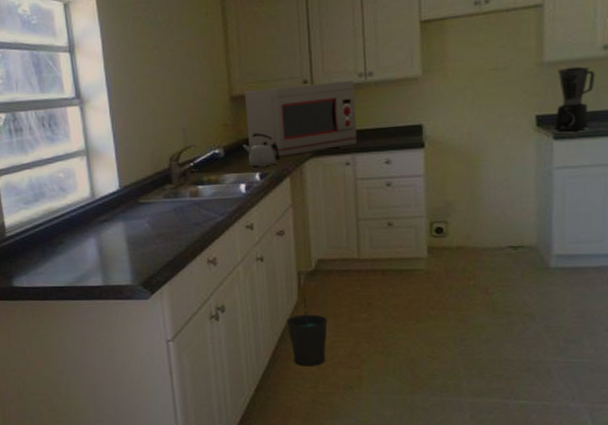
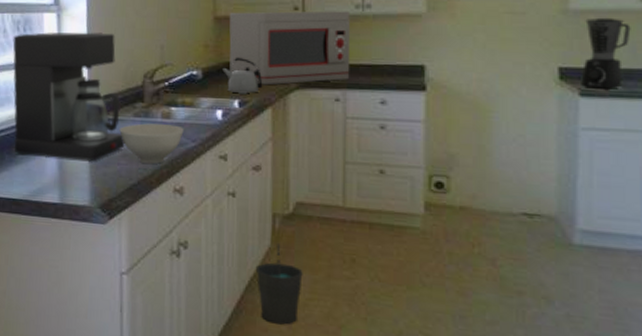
coffee maker: none [39,121,159,245] -> present [13,32,125,161]
bowl: none [152,202,212,241] -> present [119,123,184,165]

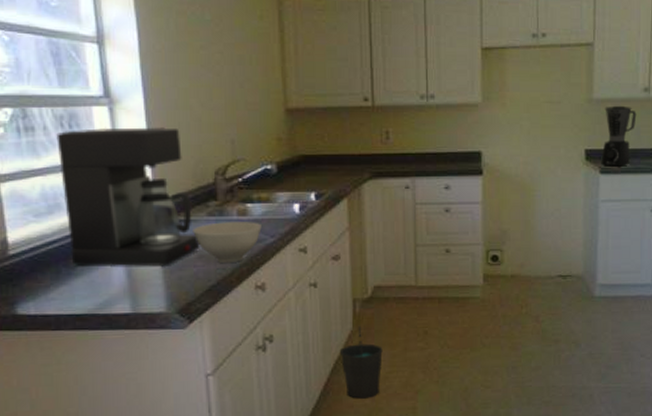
kettle: present [222,57,263,94] -> none [297,149,338,186]
microwave: present [229,11,351,85] -> none [300,101,418,177]

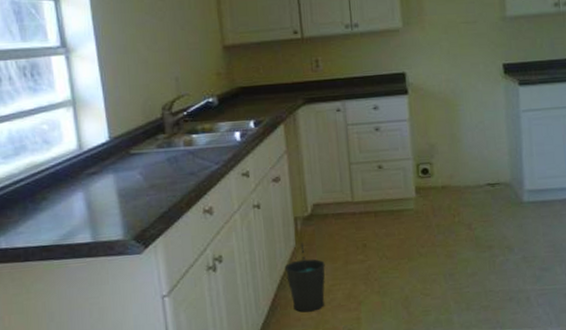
coffee maker: present [56,127,200,266] -> none [20,70,152,200]
bowl: present [193,222,262,264] -> none [144,151,207,191]
blender: present [601,105,637,168] -> none [518,20,550,79]

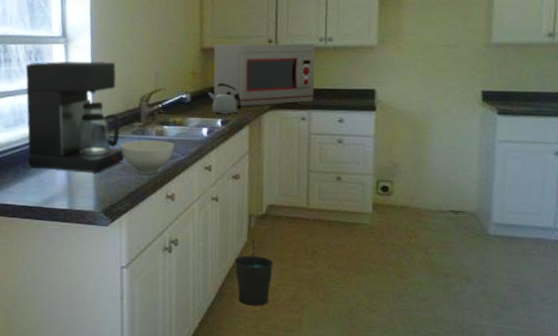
coffee maker: none [20,70,152,200] -> present [25,61,125,172]
bowl: none [144,151,207,191] -> present [119,140,175,175]
microwave: none [236,31,347,105] -> present [213,43,315,107]
kettle: none [236,81,274,115] -> present [208,82,242,115]

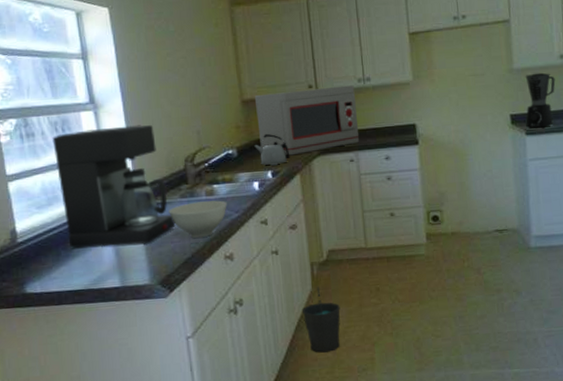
blender: none [499,49,540,110] -> present [525,72,556,129]

